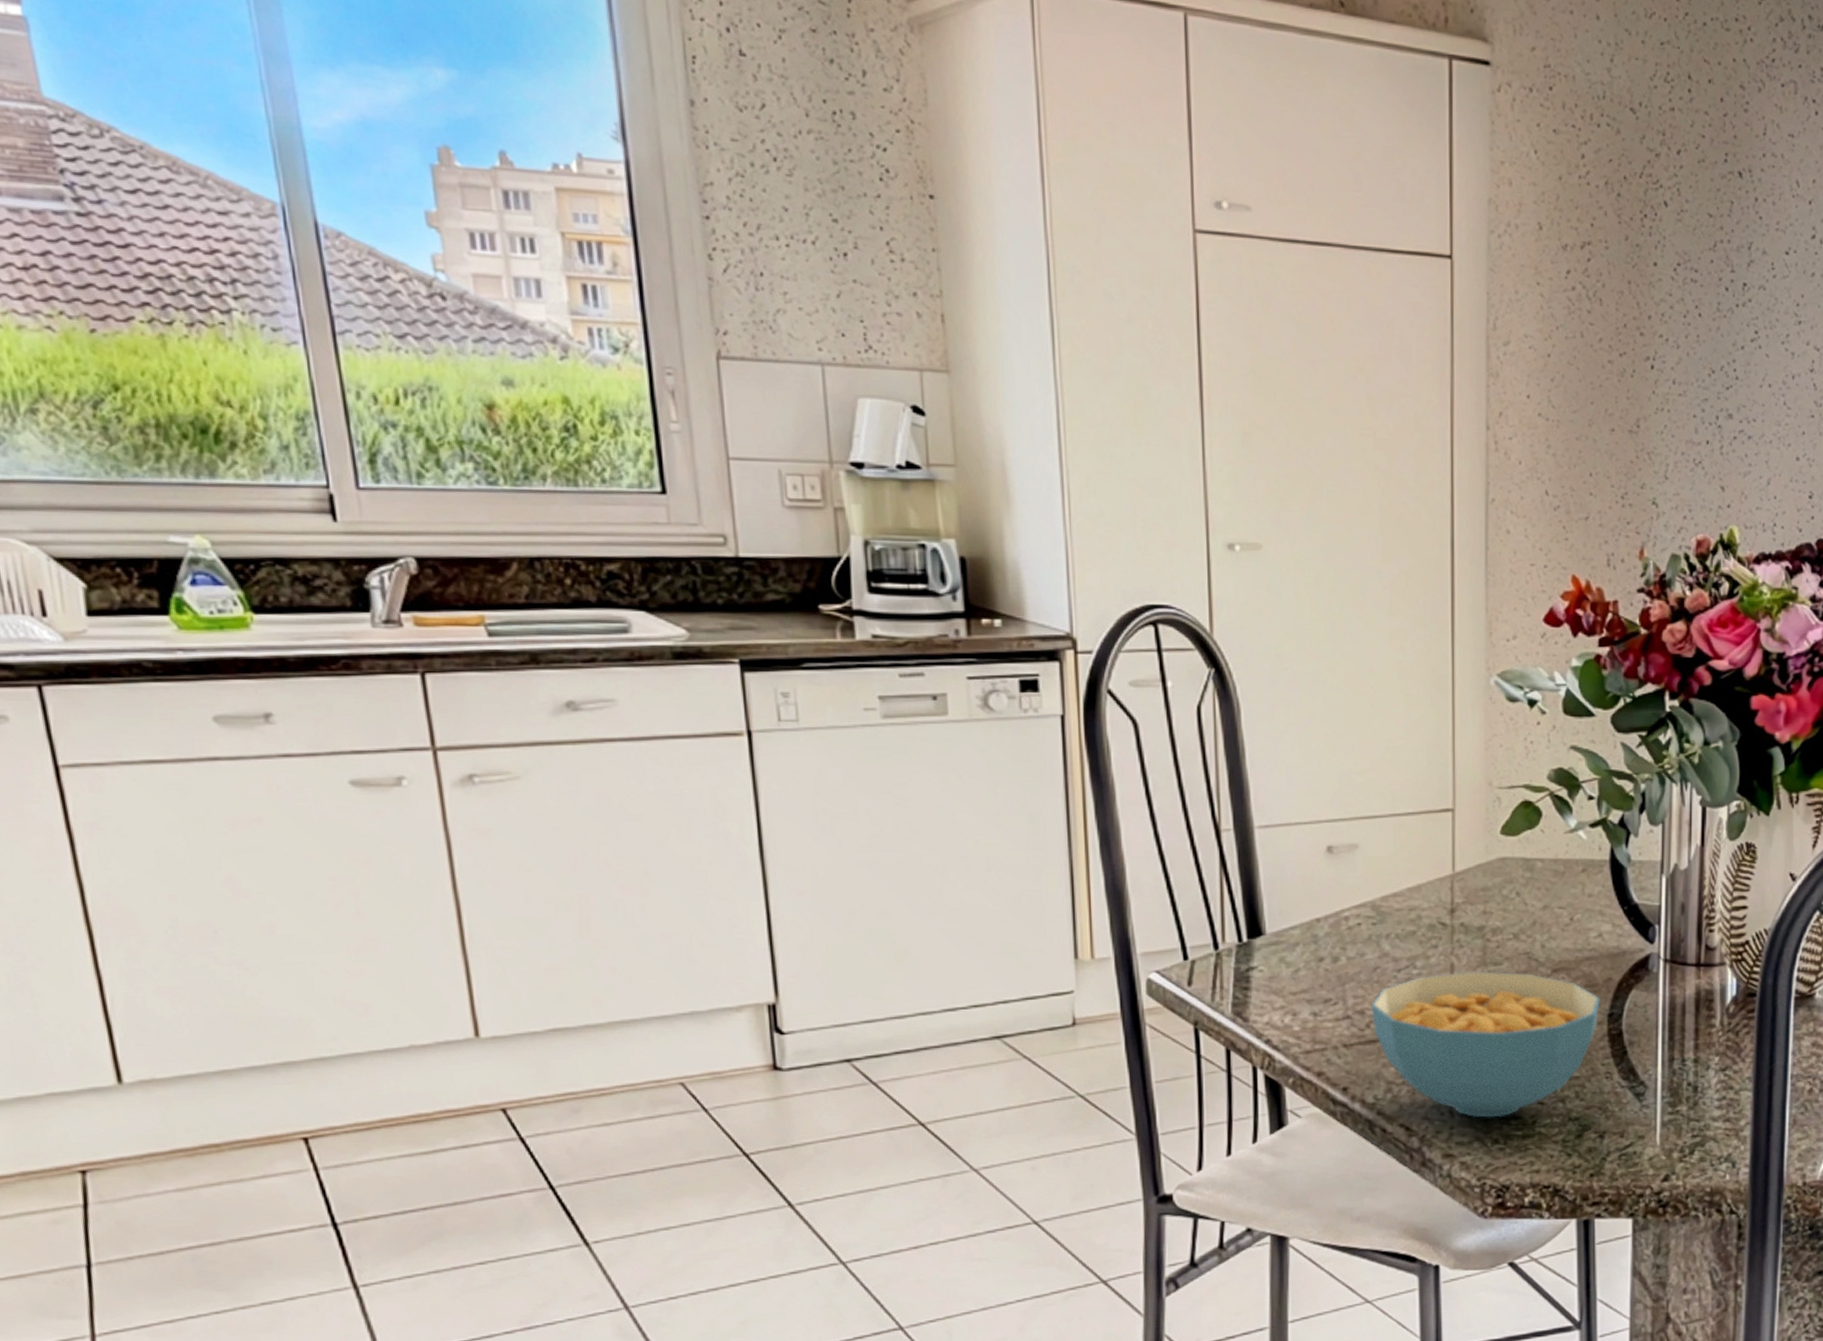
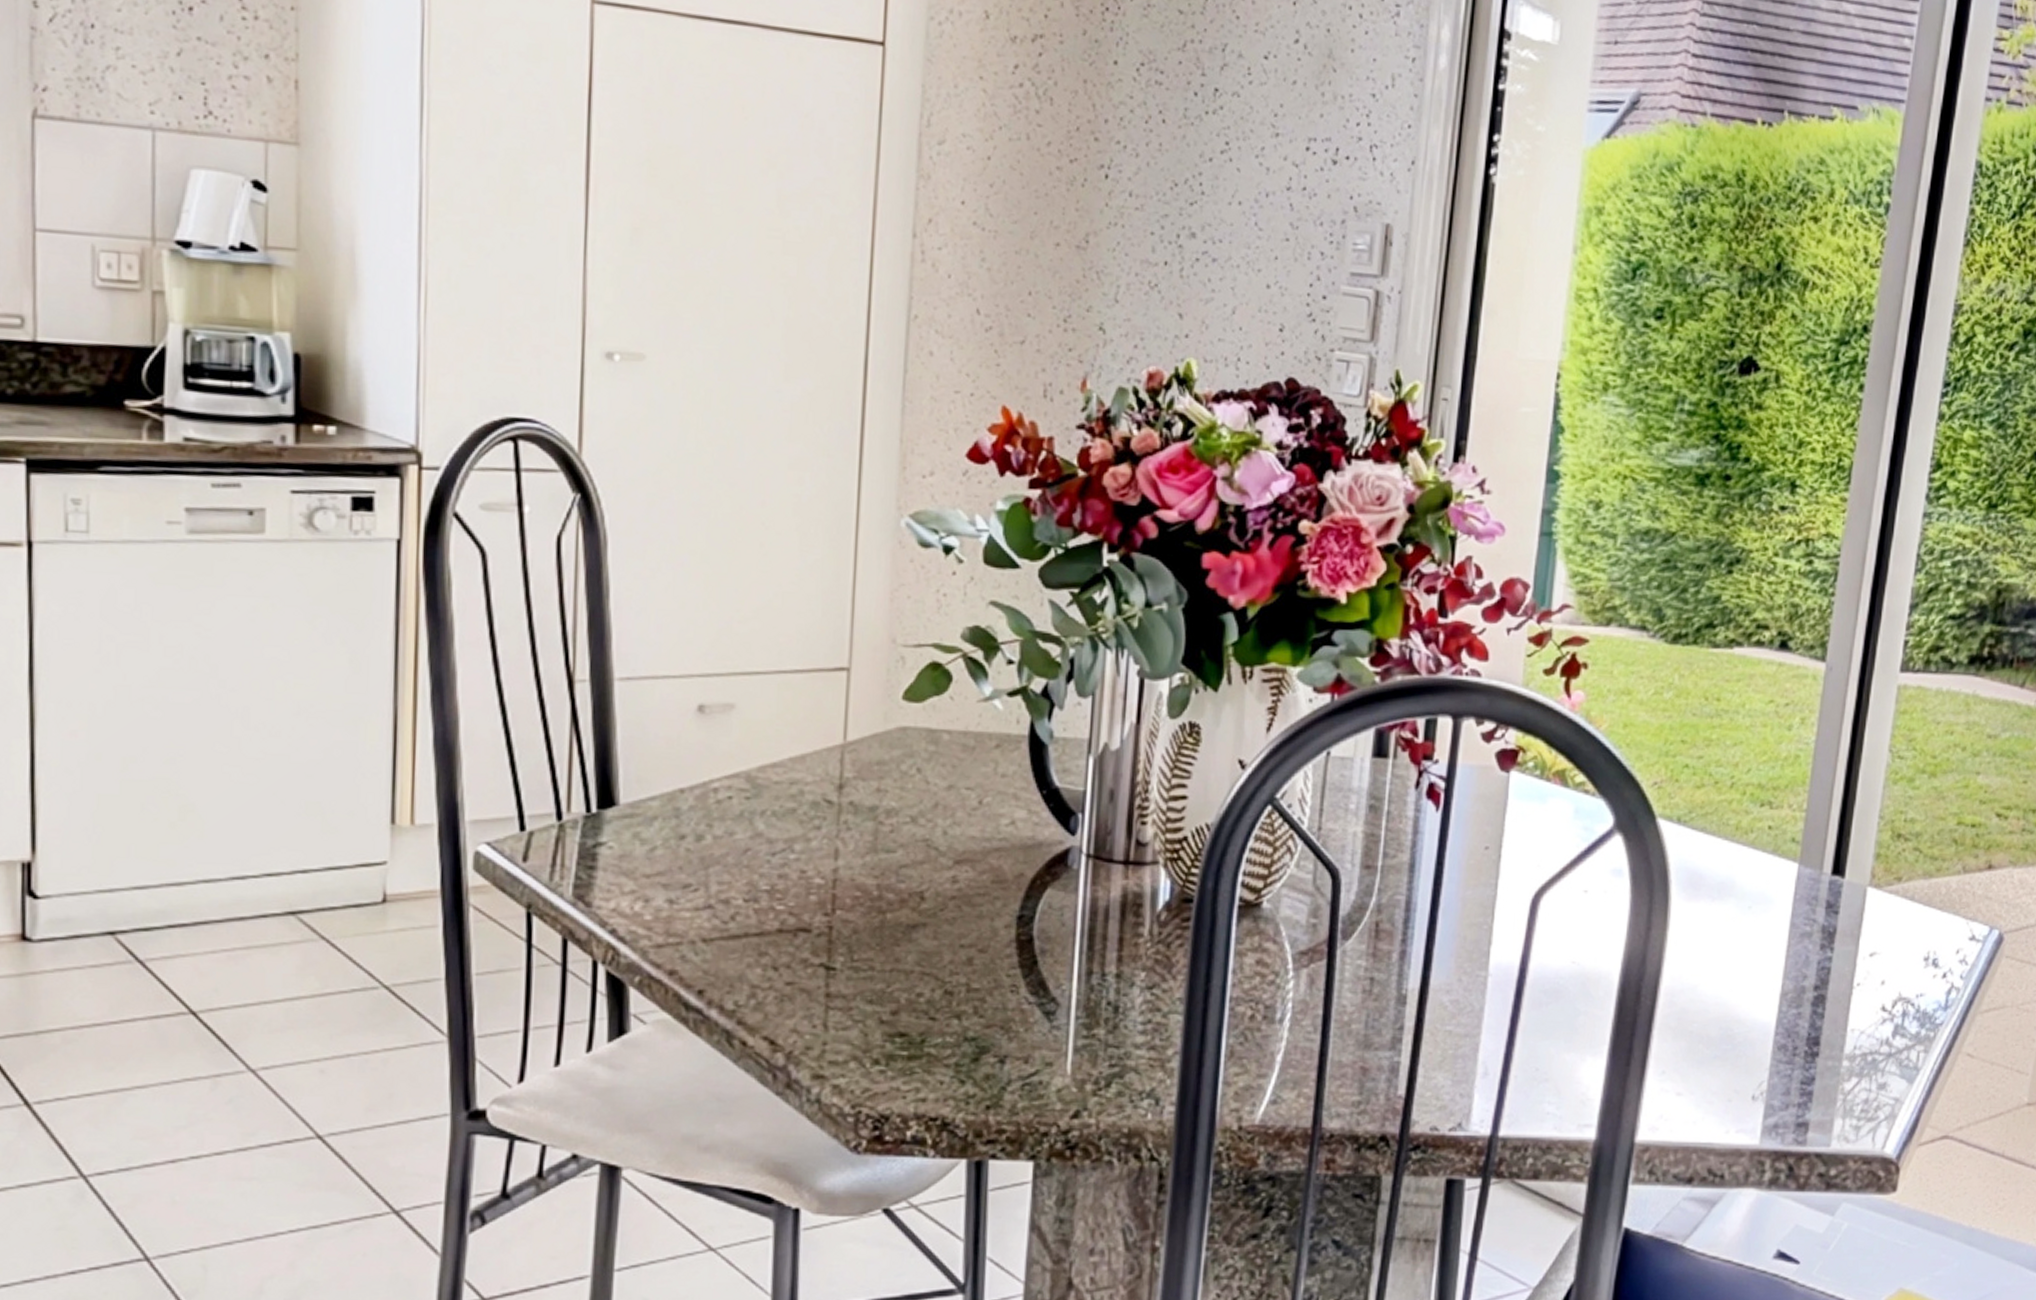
cereal bowl: present [1370,971,1600,1118] -> none [737,859,1009,1034]

